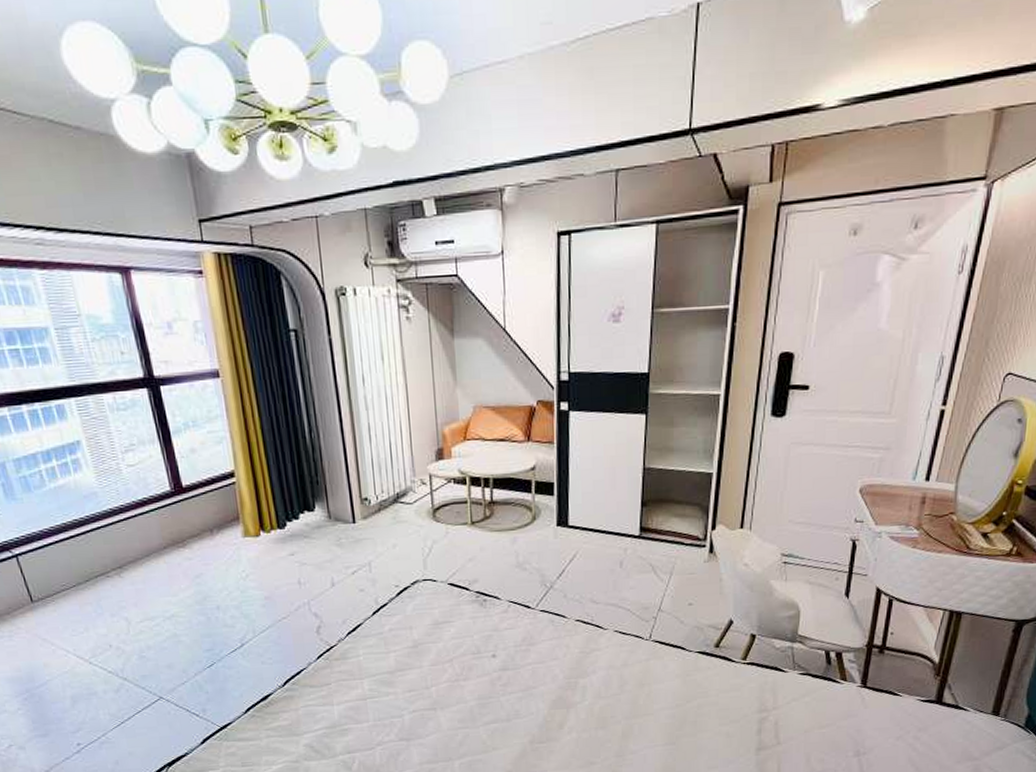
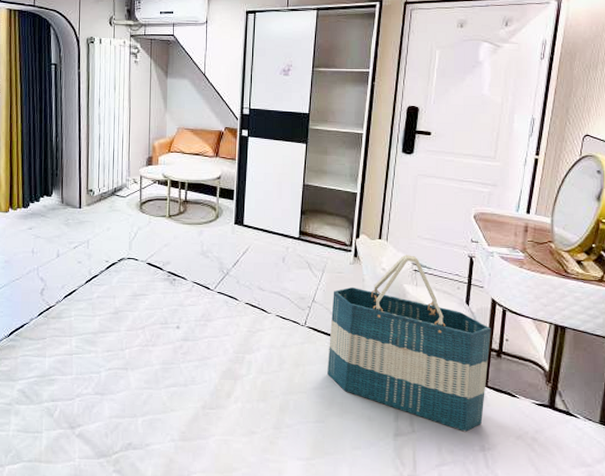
tote bag: none [678,544,874,738] -> present [327,255,491,432]

